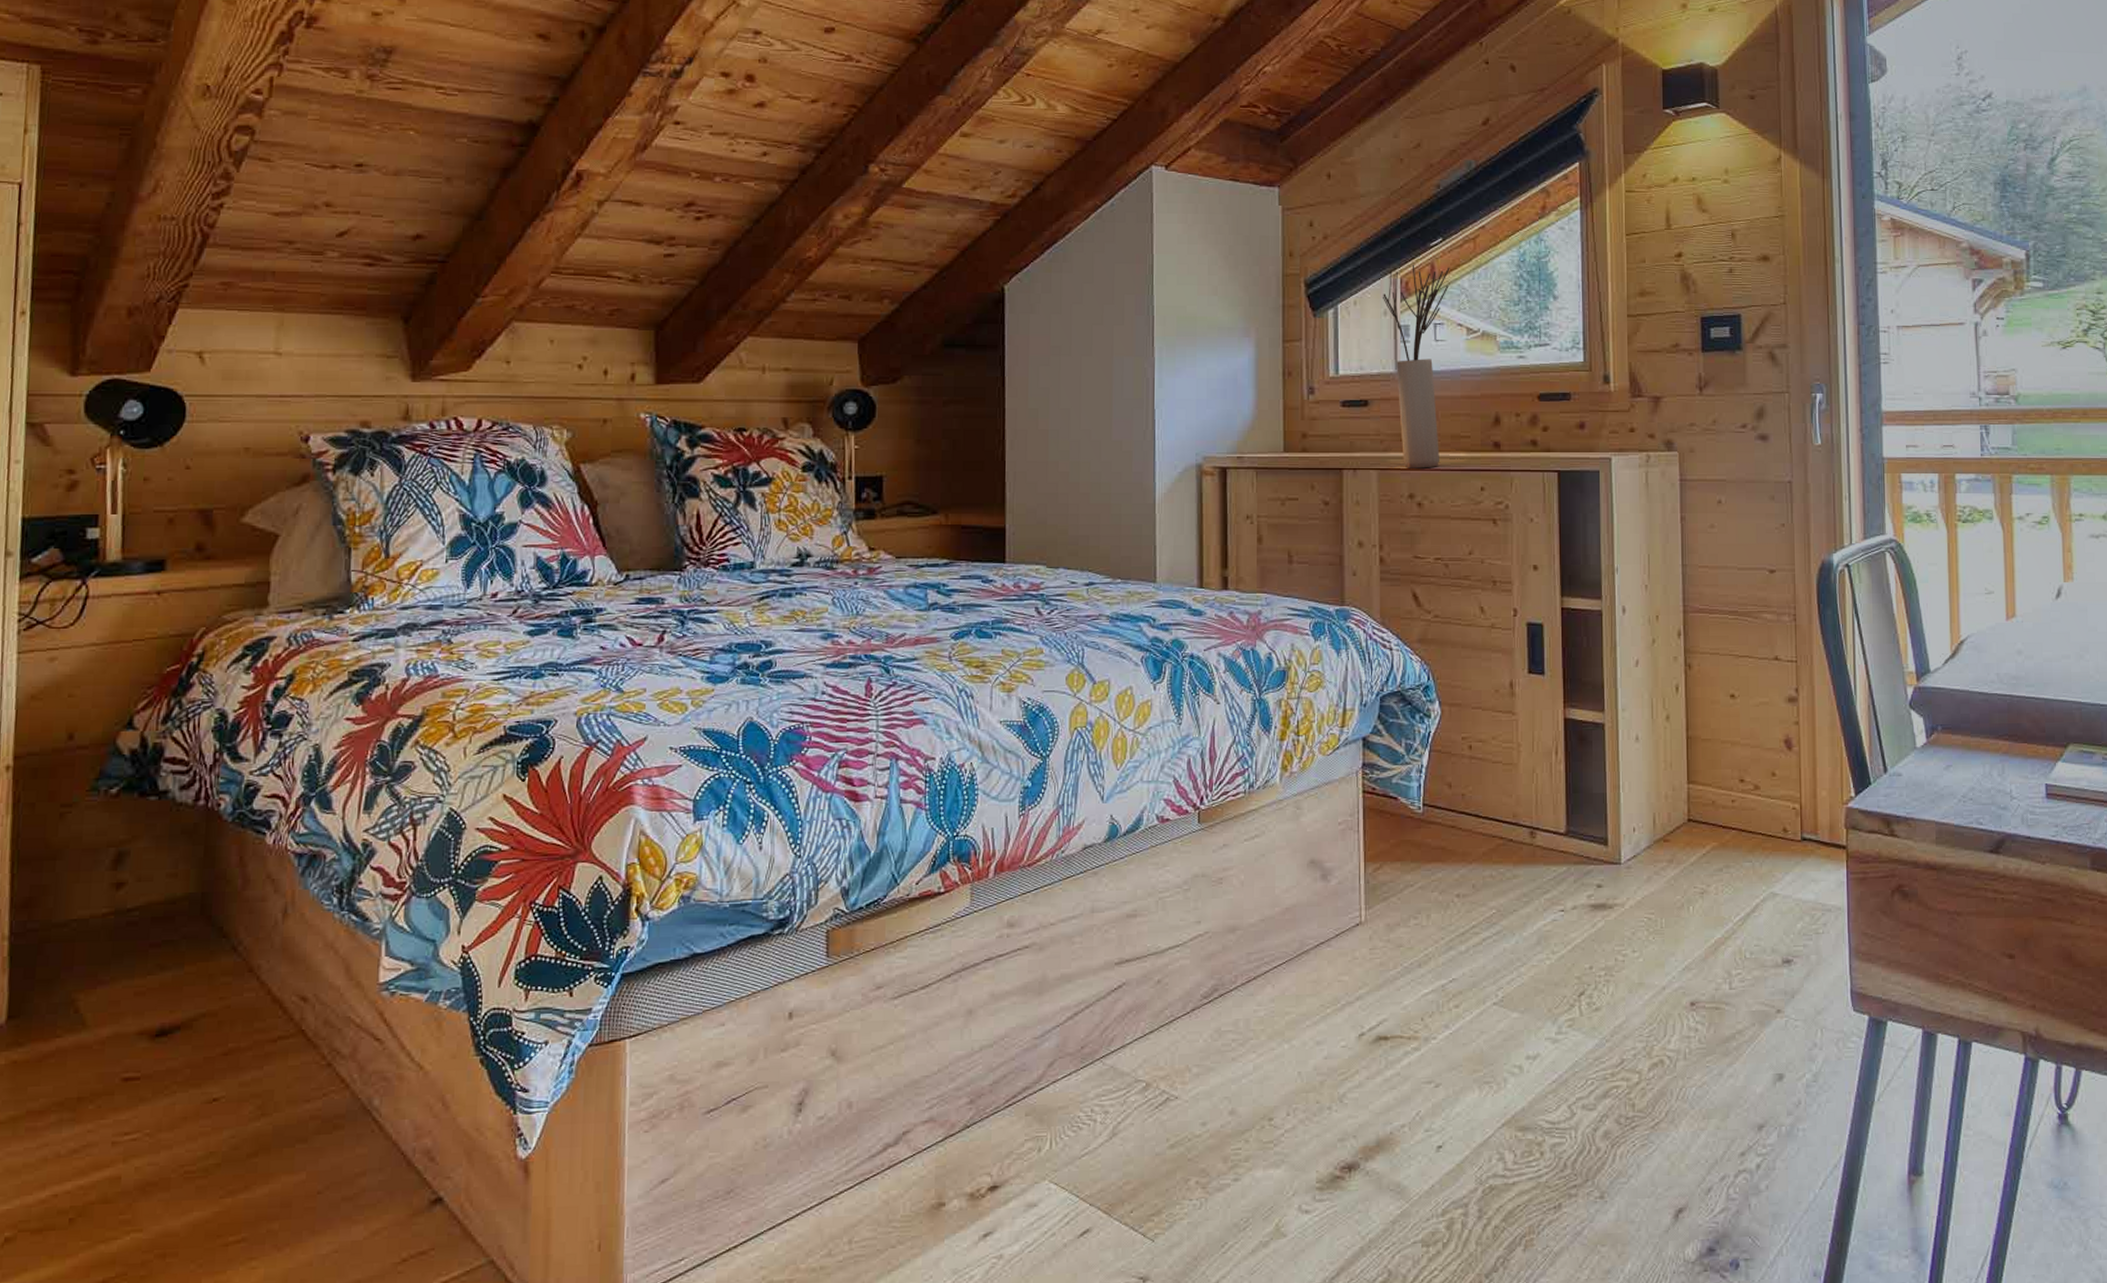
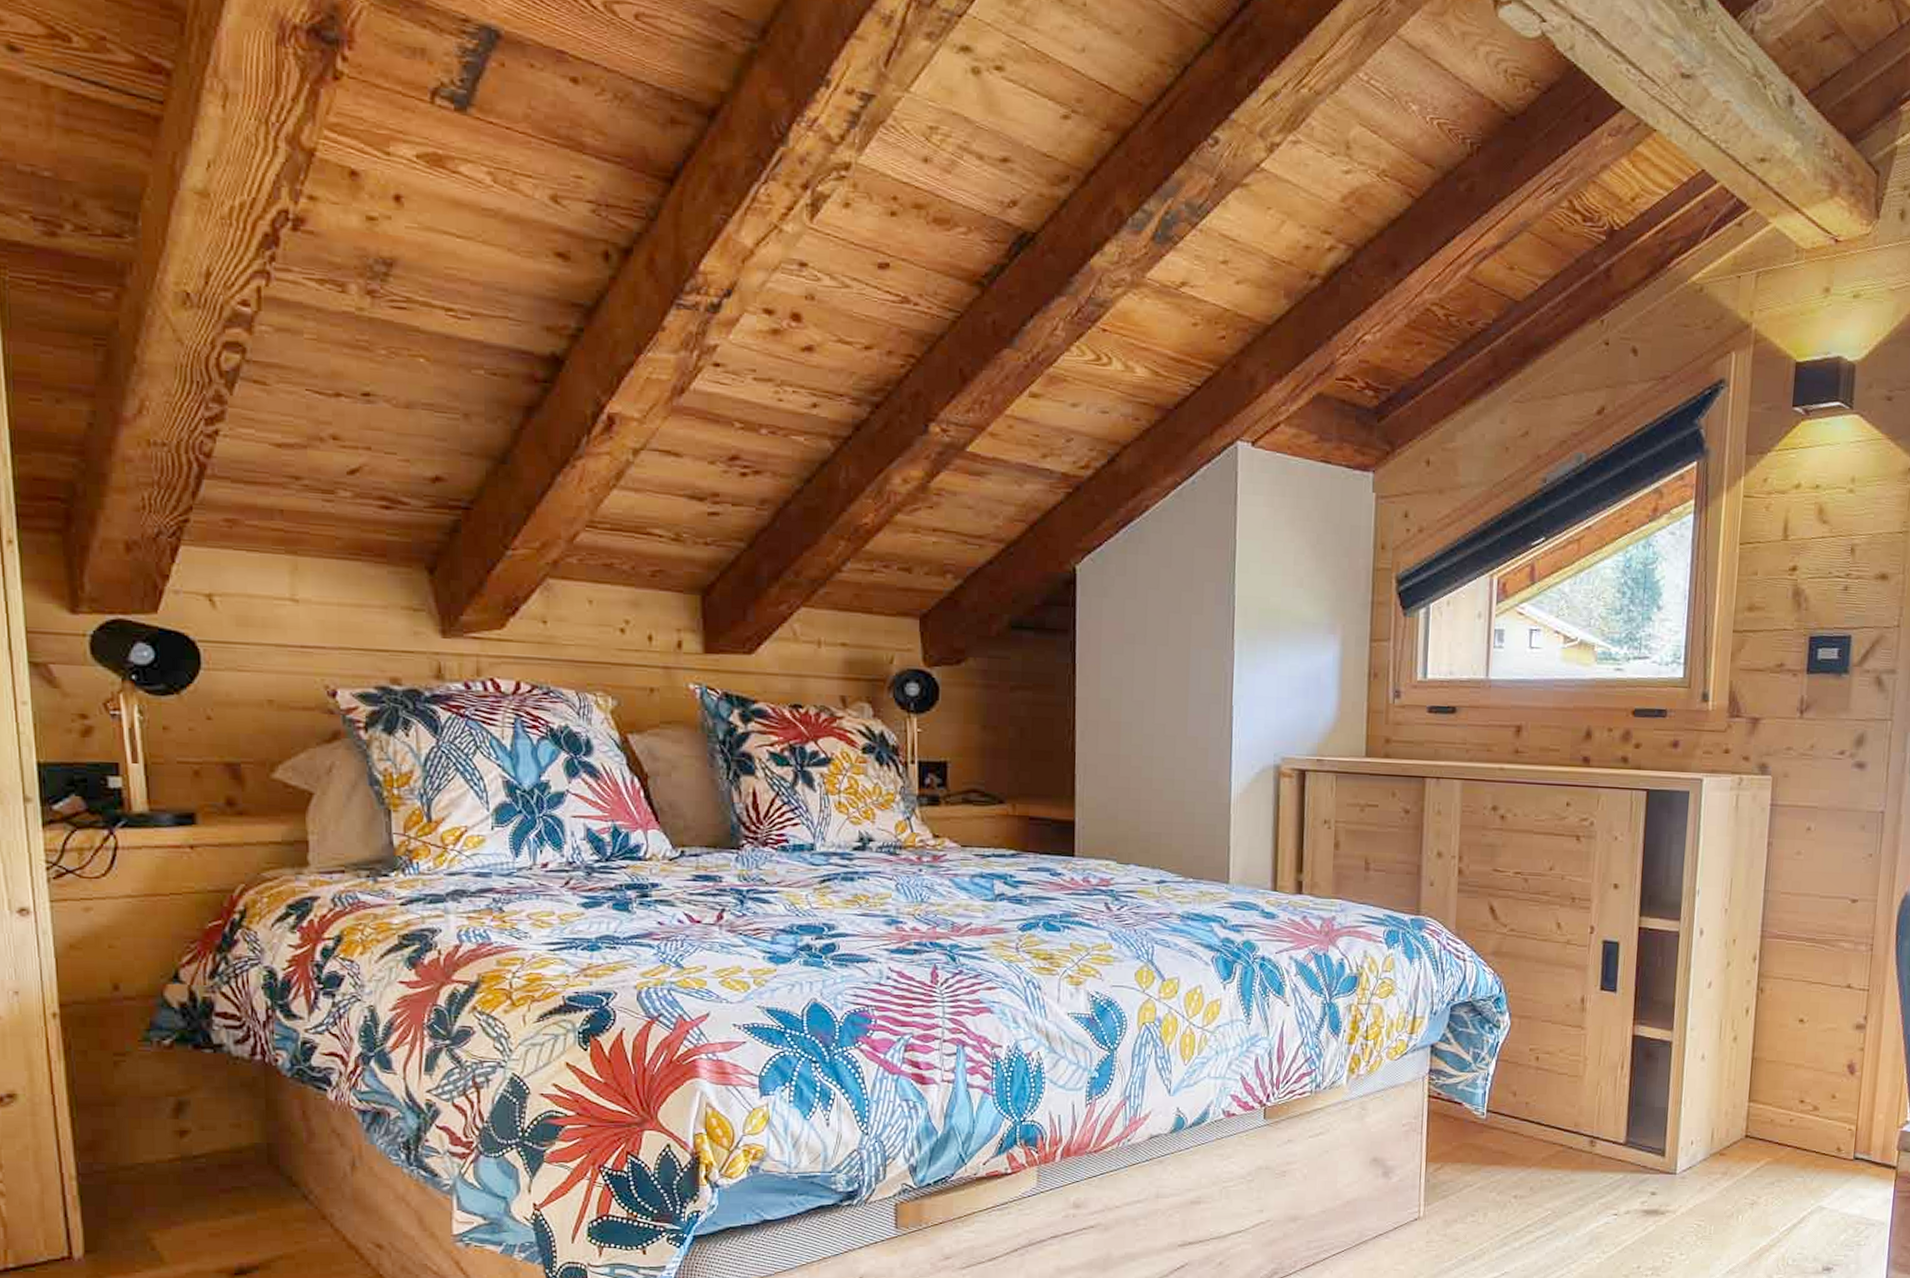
vase: present [1383,265,1450,468] -> none [1478,565,1551,781]

